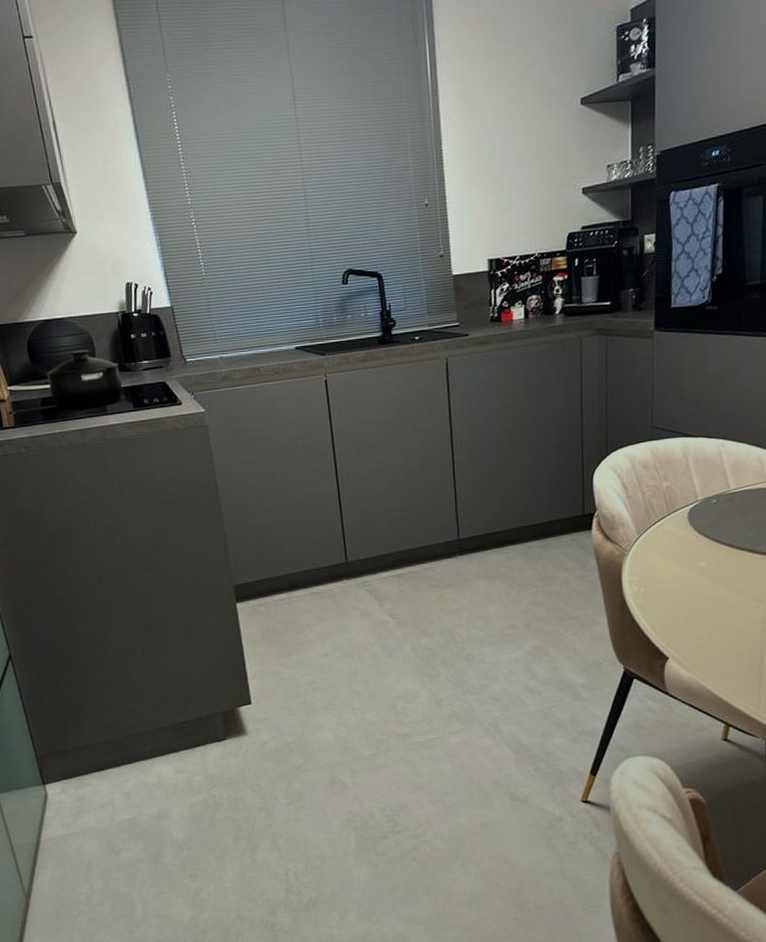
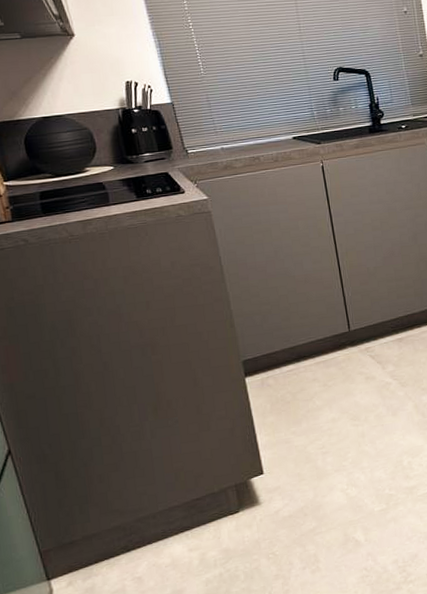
saucepan: present [46,350,123,411] -> none [44,145,125,204]

